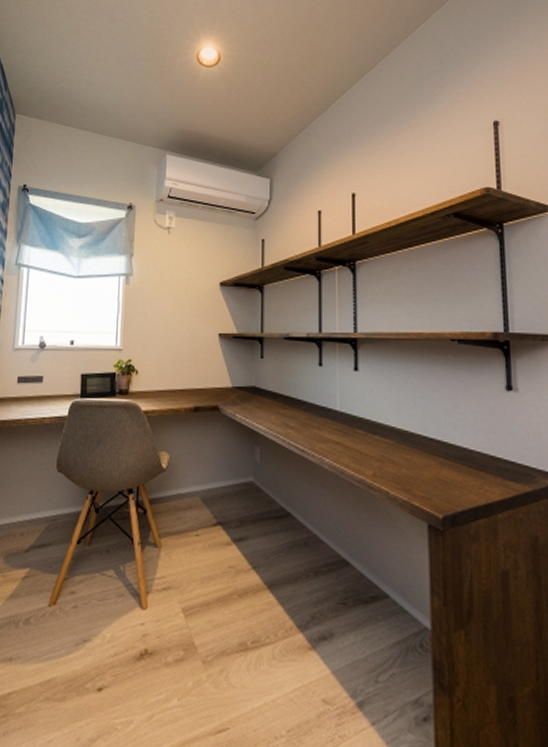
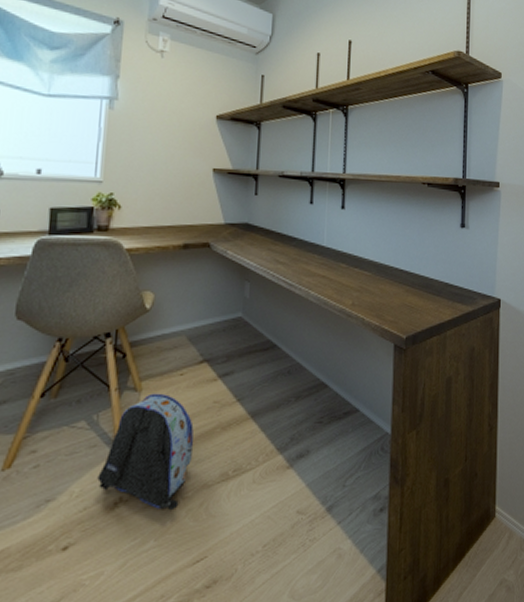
backpack: none [125,551,212,673] -> present [97,393,194,511]

